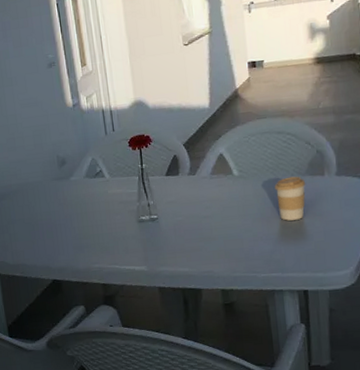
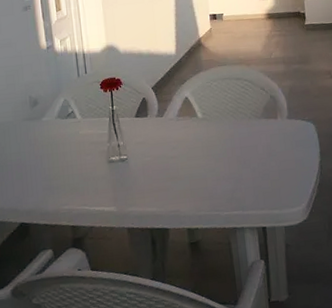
coffee cup: present [274,176,306,221] -> none [234,119,262,161]

